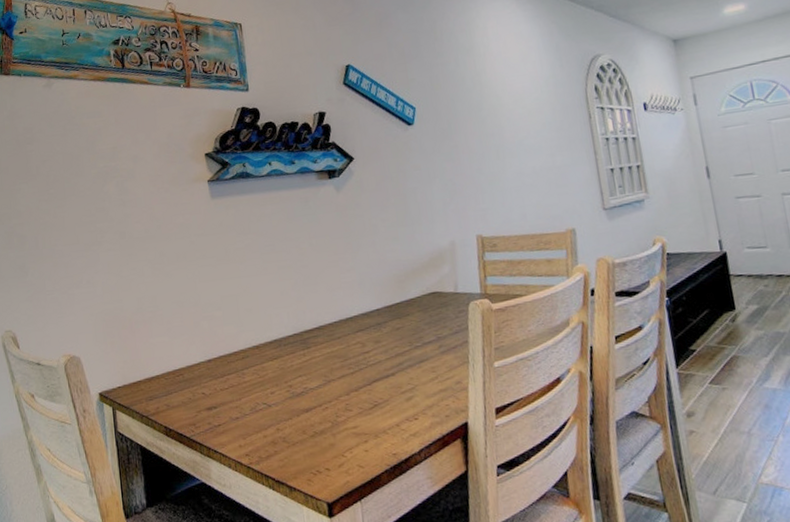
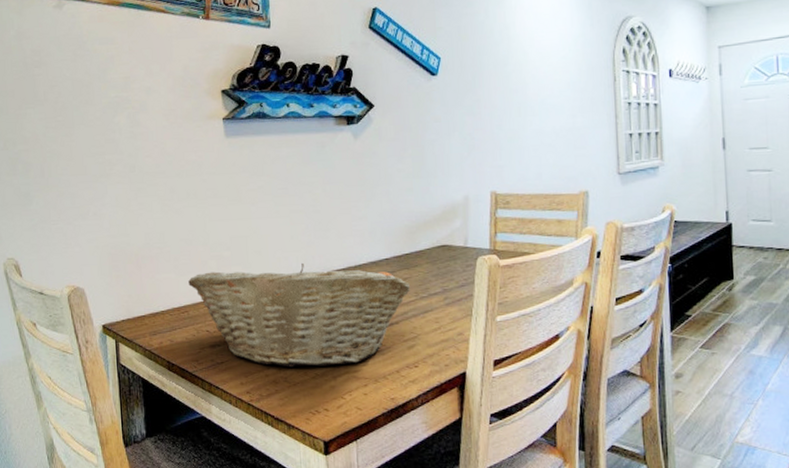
fruit basket: none [182,319,404,427] -> present [188,264,410,368]

